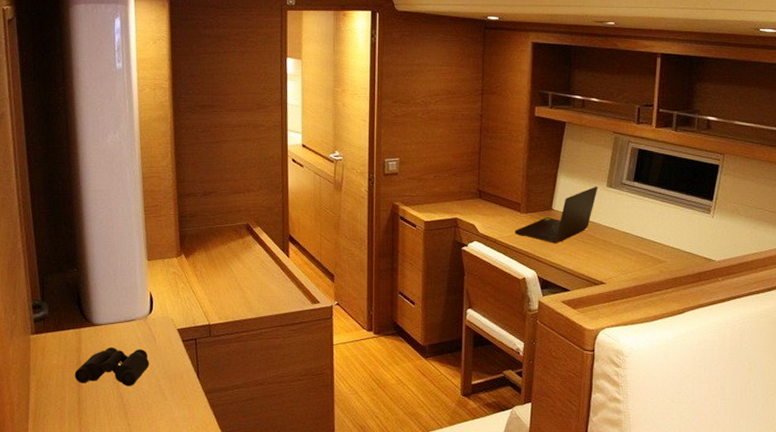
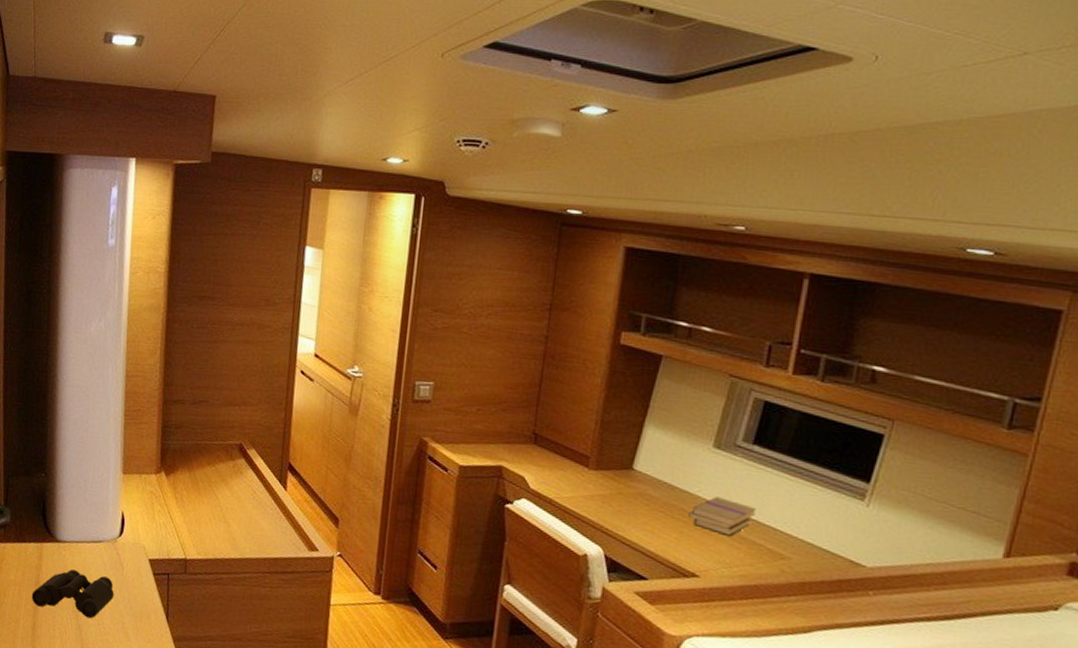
laptop: present [514,186,598,244] -> none [577,444,701,515]
books: none [594,223,640,251] -> present [688,497,756,536]

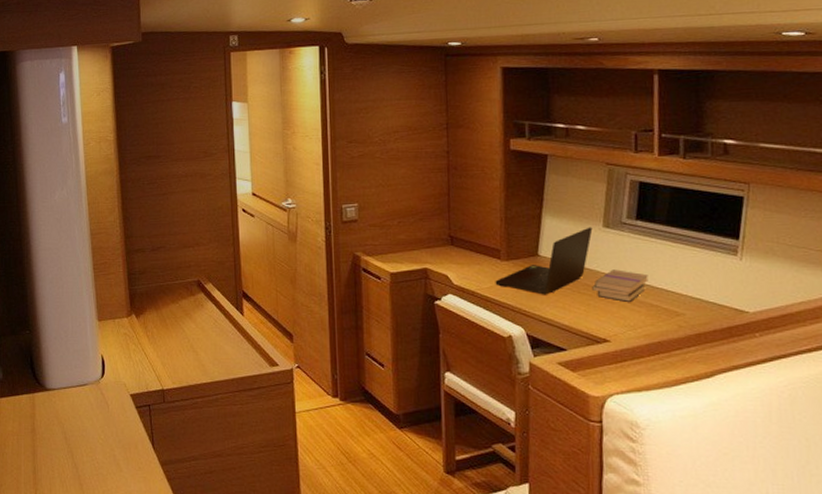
binoculars: present [31,569,115,619] -> none [29,414,103,456]
laptop: none [577,444,701,515] -> present [495,227,593,295]

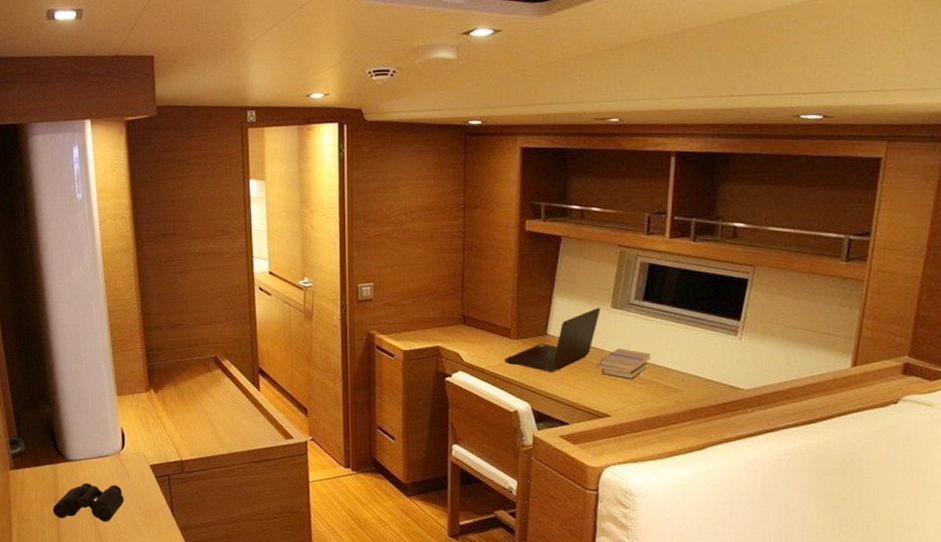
binoculars: none [29,414,103,456] -> present [52,483,124,522]

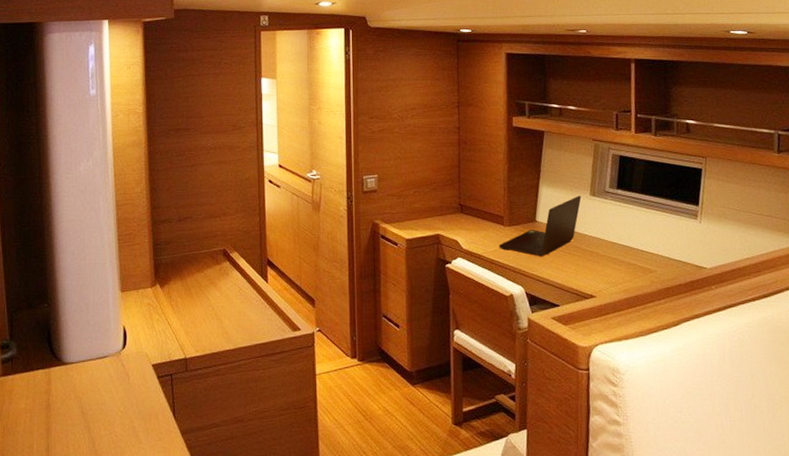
binoculars: present [52,483,124,522] -> none [43,388,123,430]
books: present [597,348,651,379] -> none [581,233,627,261]

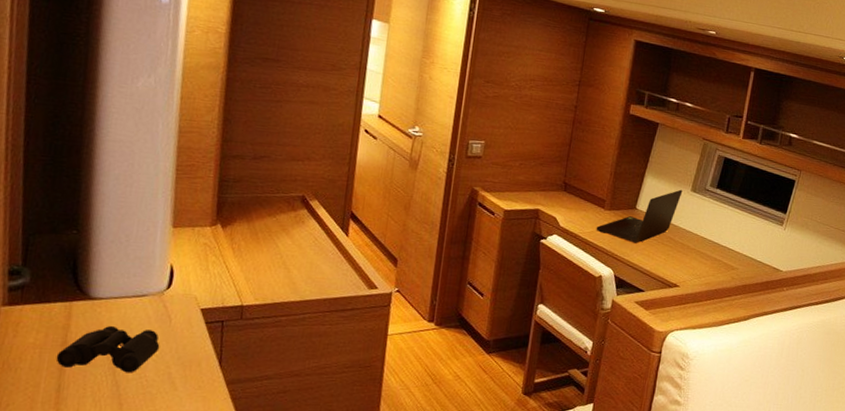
binoculars: none [43,388,123,430] -> present [56,326,160,373]

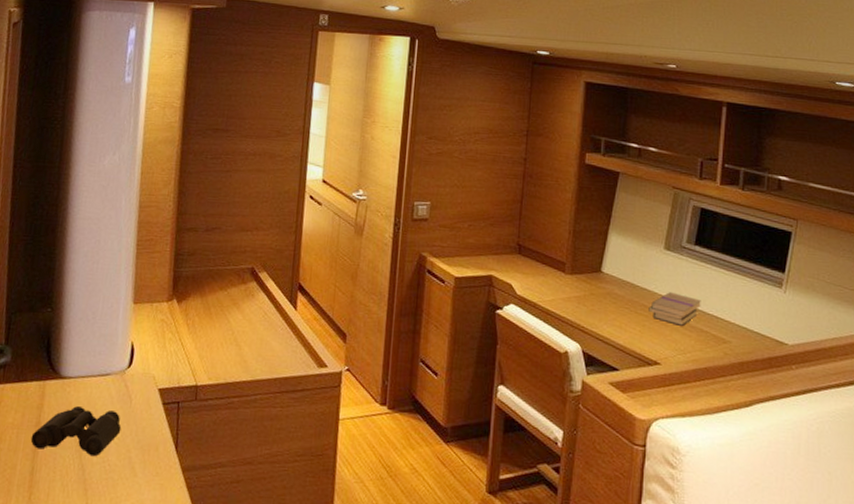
laptop: present [596,189,683,244] -> none [557,247,654,313]
books: none [673,227,717,255] -> present [648,292,701,326]

